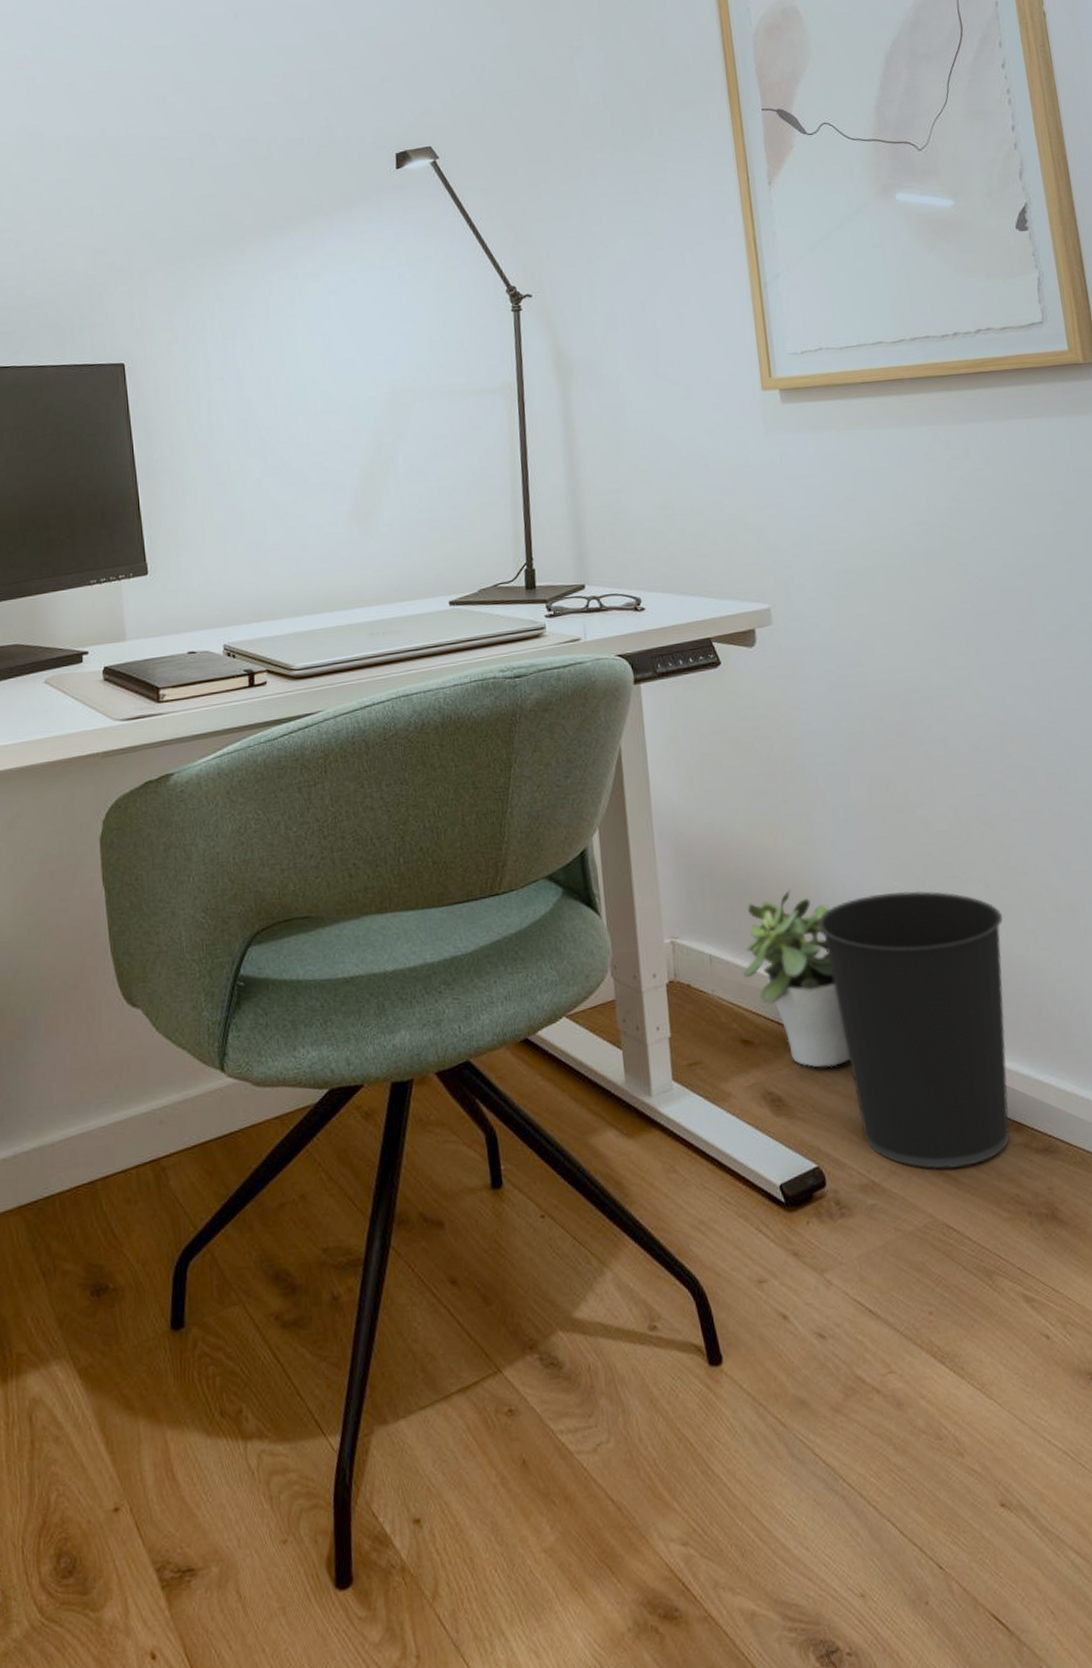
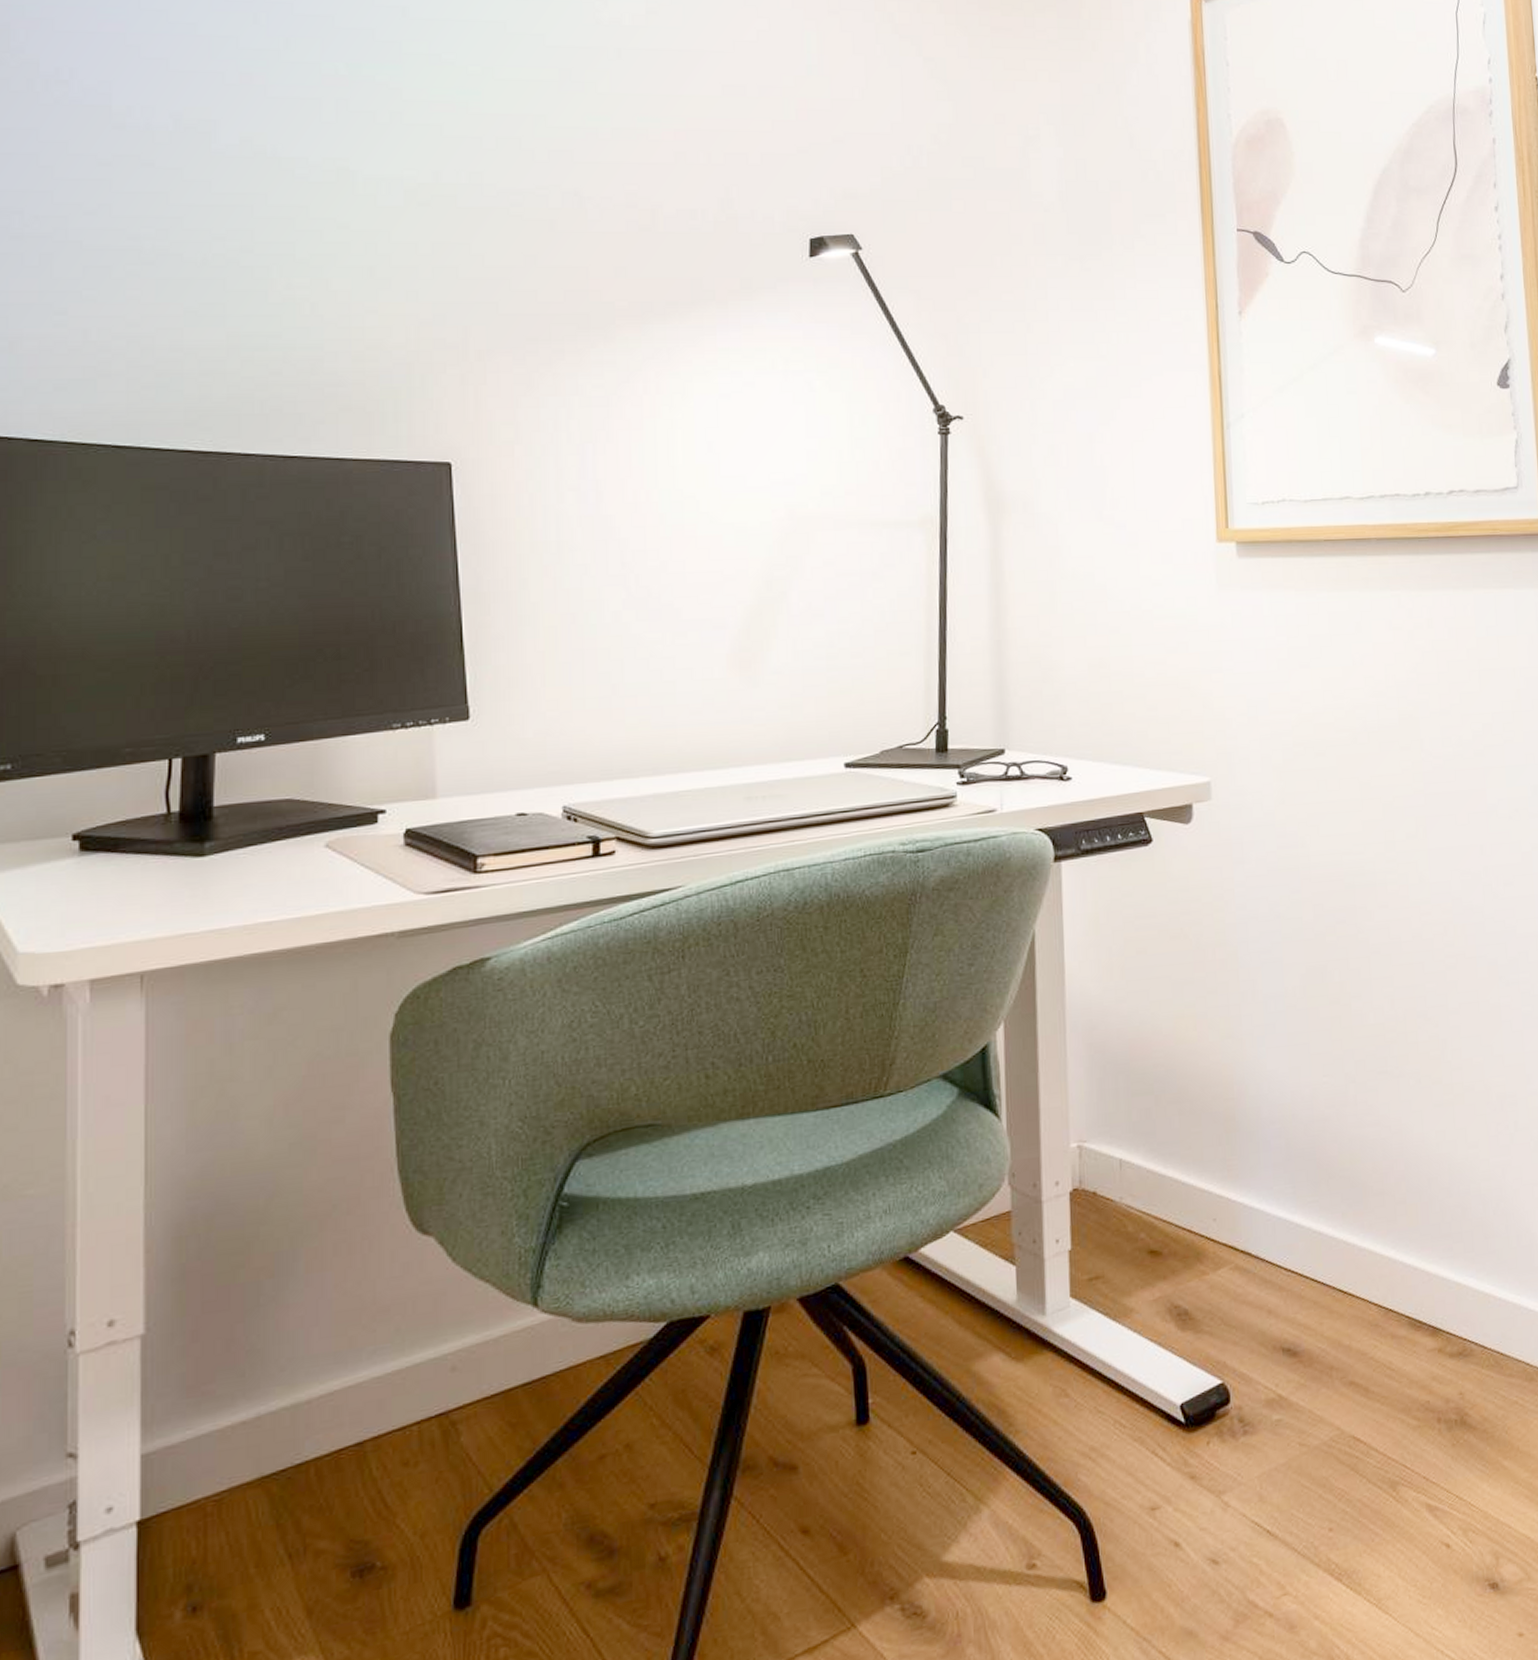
potted plant: present [743,889,851,1068] -> none [1155,1087,1265,1278]
wastebasket: present [818,890,1010,1170] -> none [1240,1087,1434,1380]

